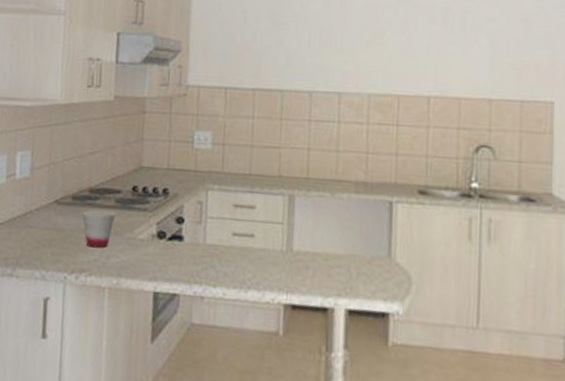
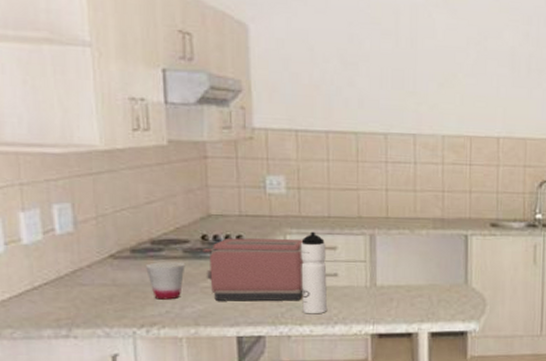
toaster: none [132,190,223,261] -> present [203,238,304,302]
water bottle: none [217,188,245,277] -> present [300,231,328,314]

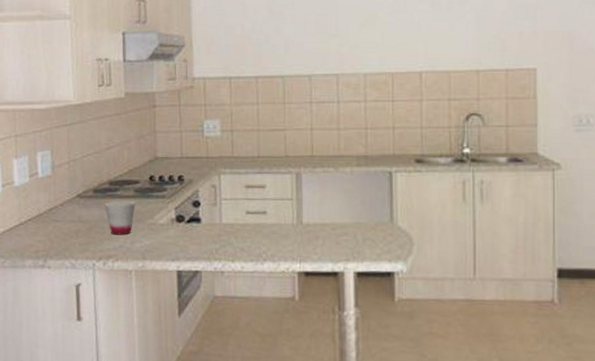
toaster: present [203,238,304,302] -> none [150,178,236,238]
water bottle: present [300,231,328,314] -> none [232,171,257,251]

